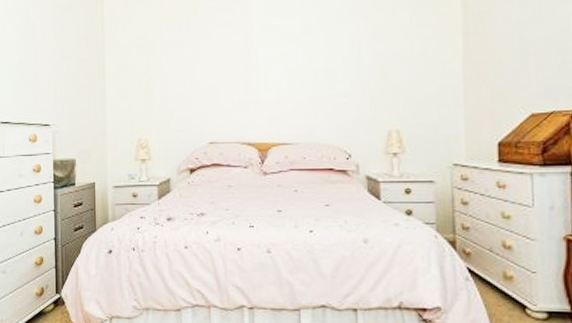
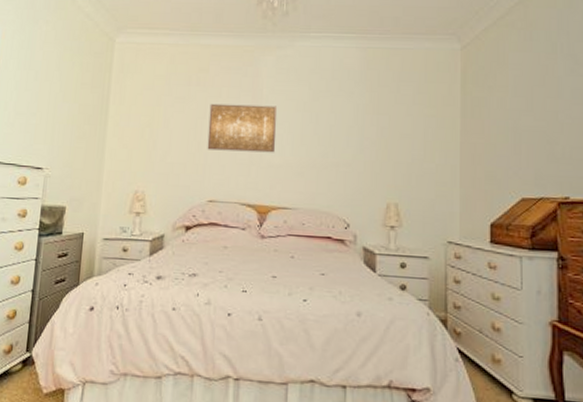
wall art: none [202,42,272,93] -> present [207,103,277,153]

